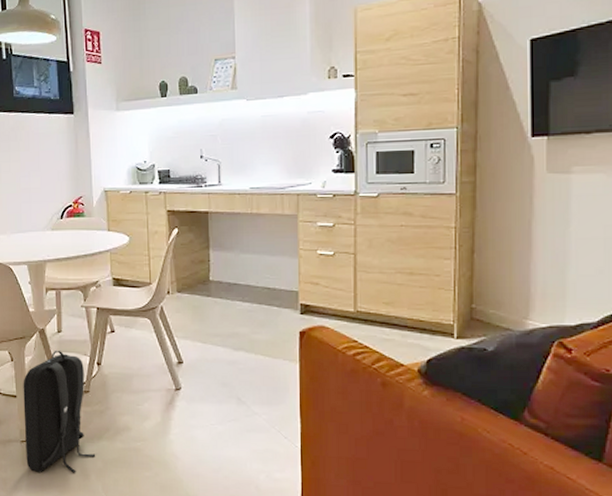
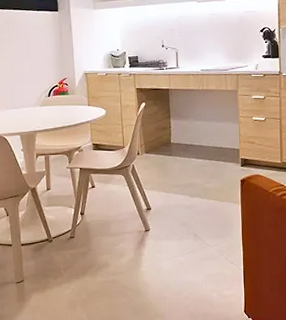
backpack: present [23,350,96,473] -> none [17,204,81,307]

